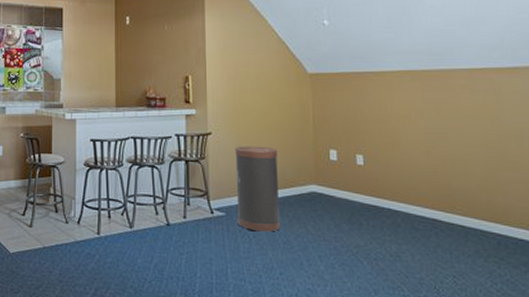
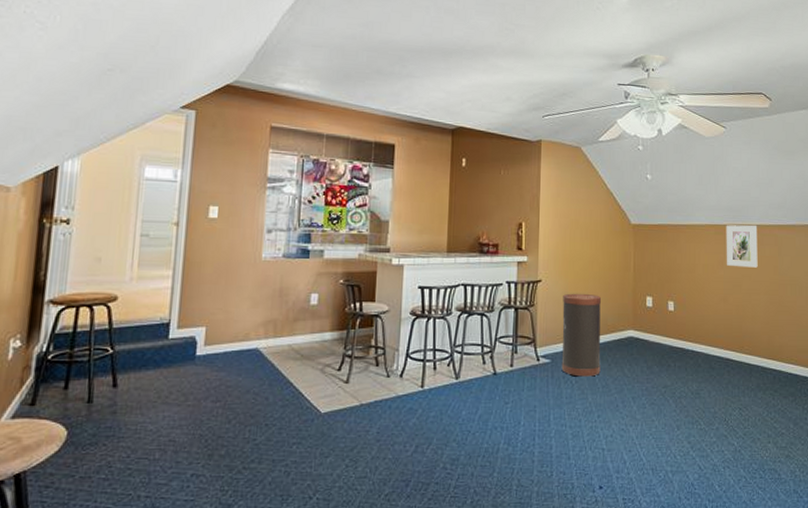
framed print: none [424,69,469,117] -> present [726,225,758,268]

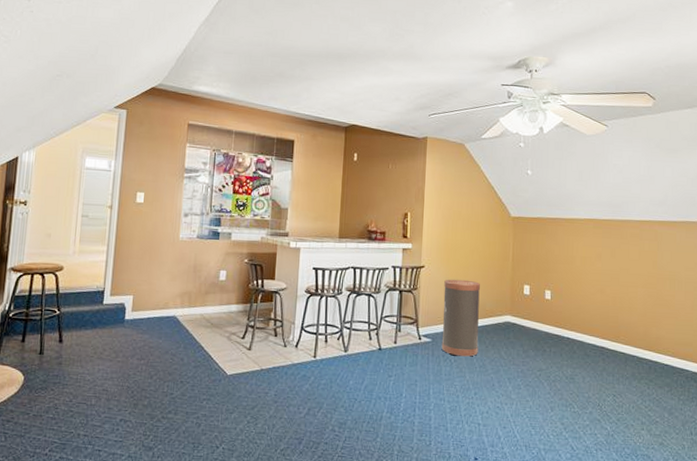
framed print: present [726,225,758,268] -> none [604,219,637,262]

